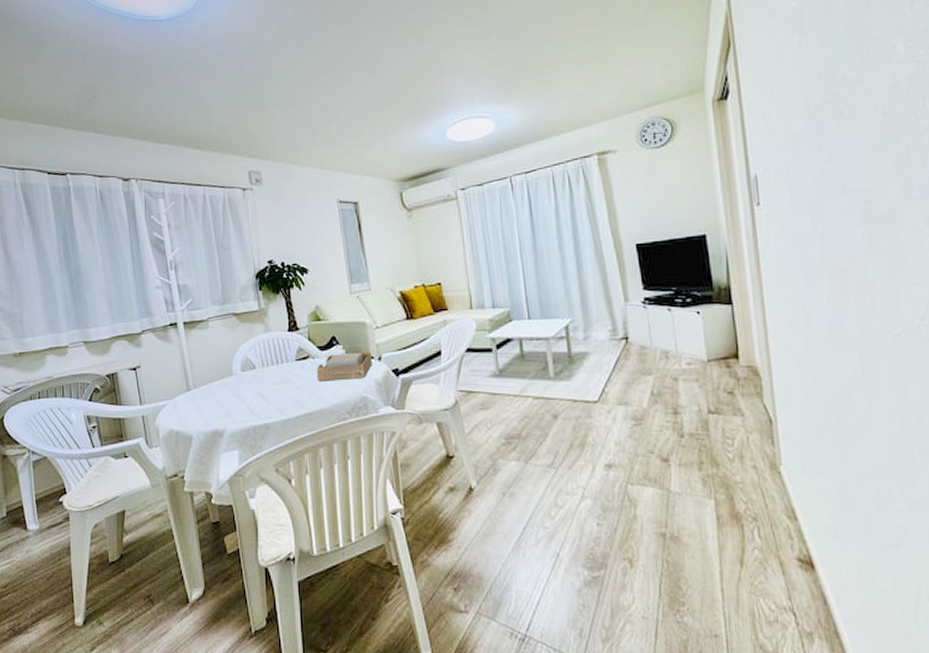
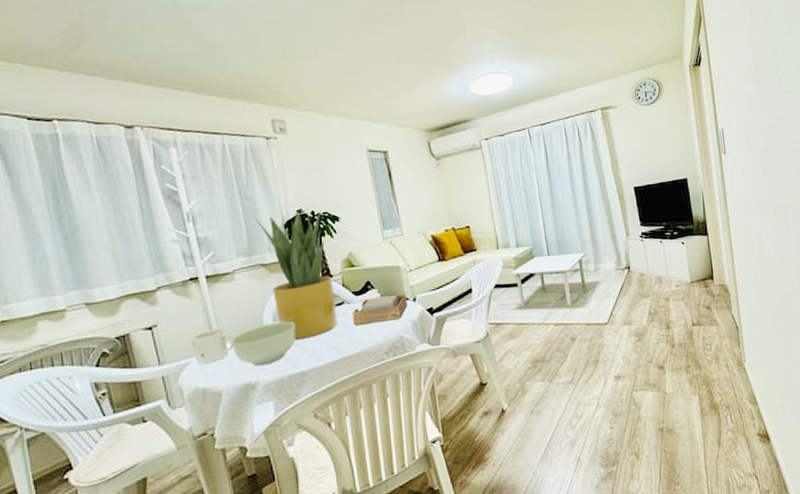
mug: none [168,374,205,407] -> present [191,328,234,364]
bowl: none [202,372,262,414] -> present [230,321,297,366]
planter: none [229,257,302,391] -> present [255,206,338,340]

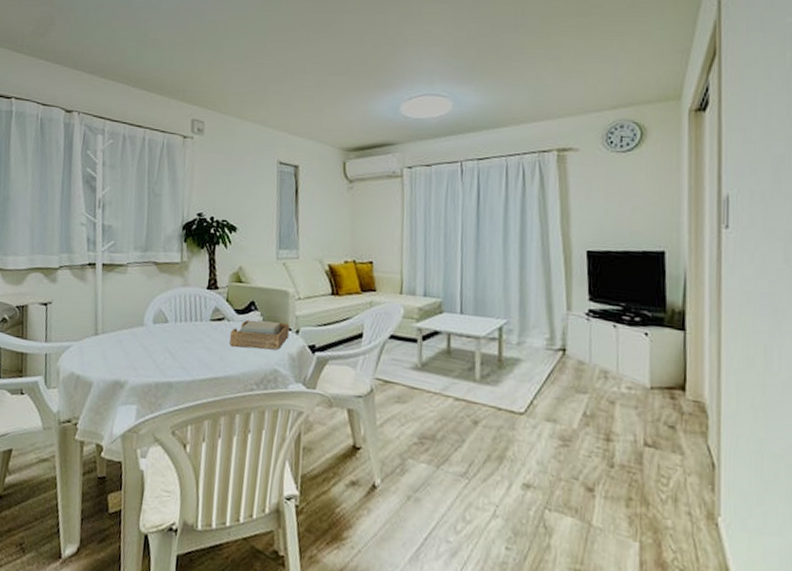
mug: present [191,328,234,364] -> none [76,317,114,352]
bowl: present [230,321,297,366] -> none [110,324,173,366]
planter: present [255,206,338,340] -> none [157,211,221,348]

